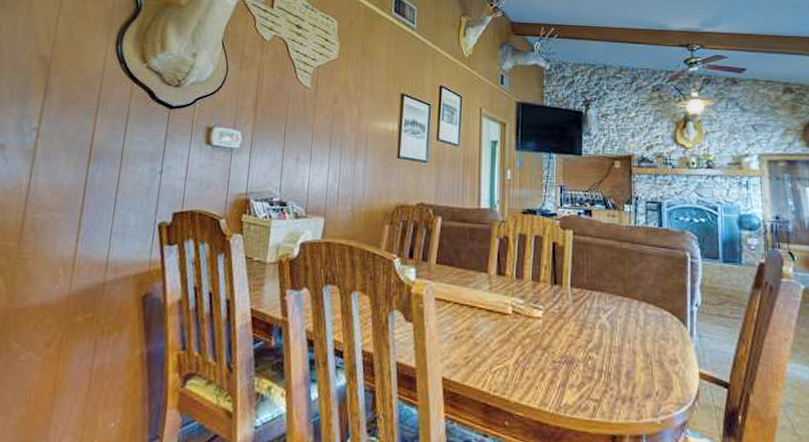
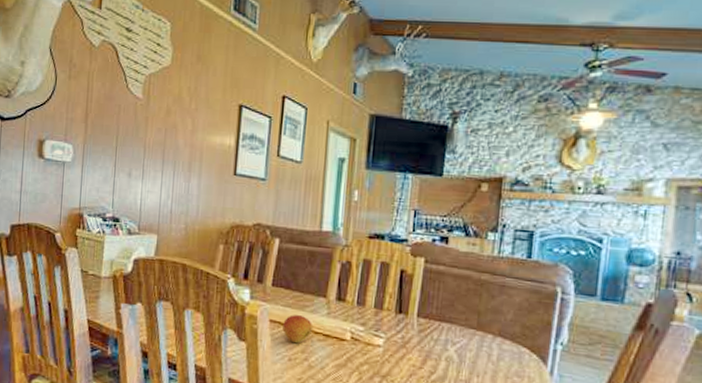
fruit: none [448,292,477,321] -> present [282,315,314,344]

